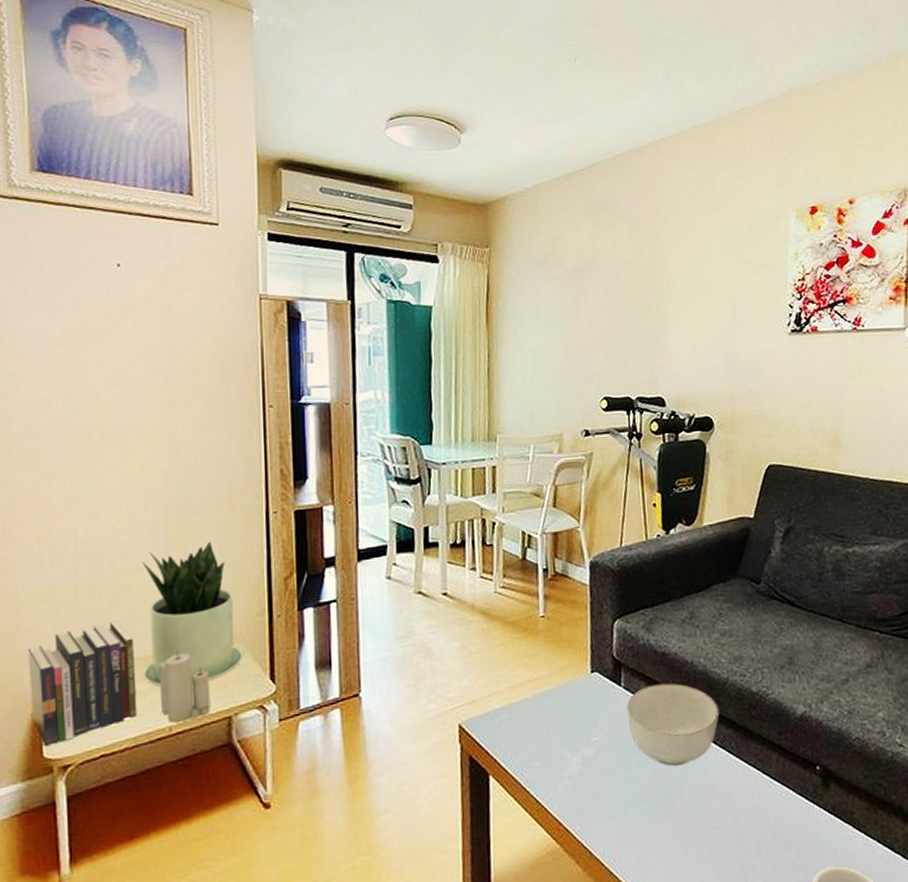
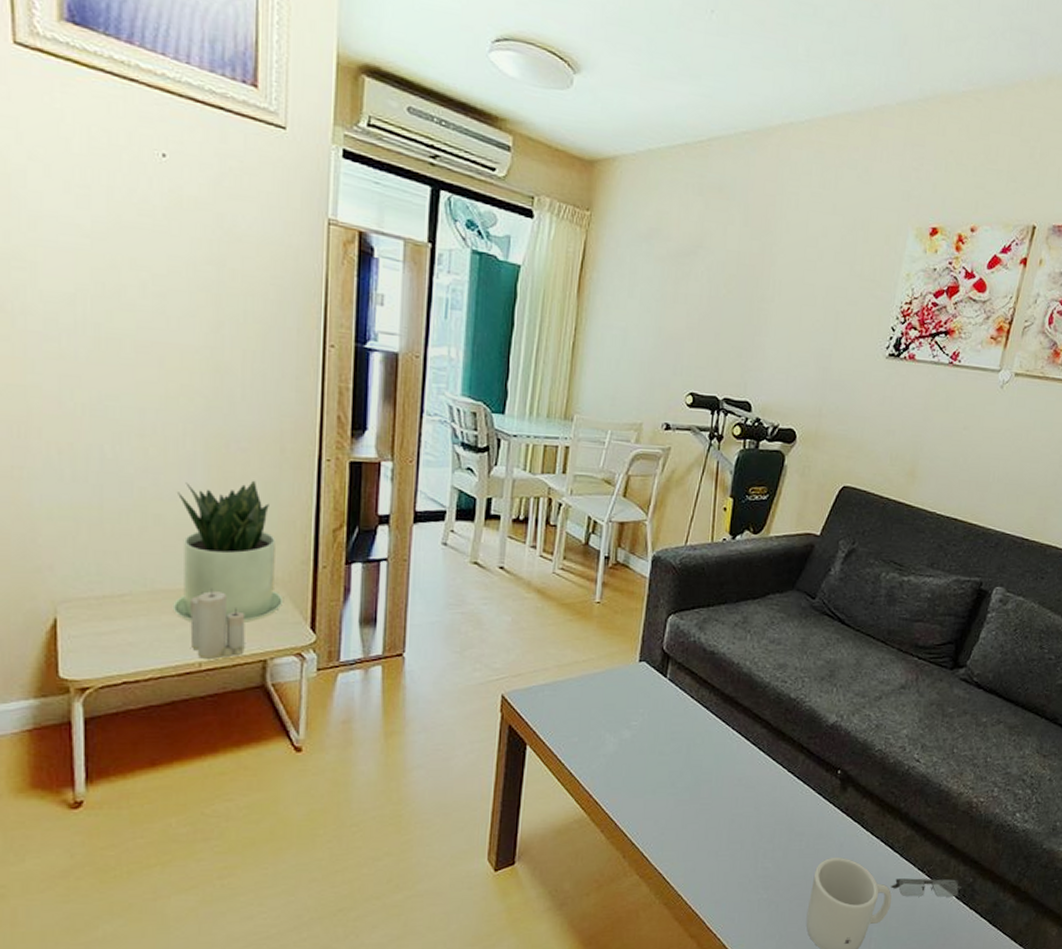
books: present [28,620,137,747] -> none [44,548,165,667]
bowl: present [626,682,720,766] -> none [668,680,757,755]

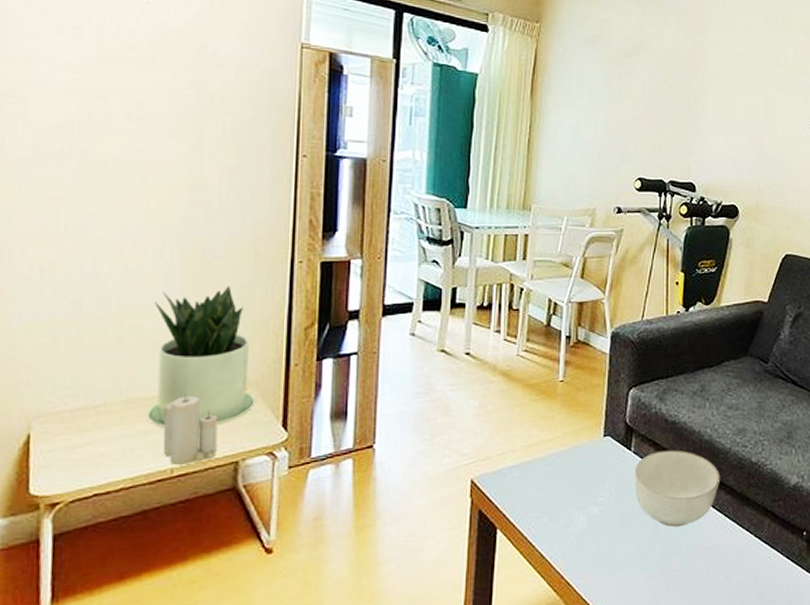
bowl: none [668,680,757,755] -> present [634,449,721,527]

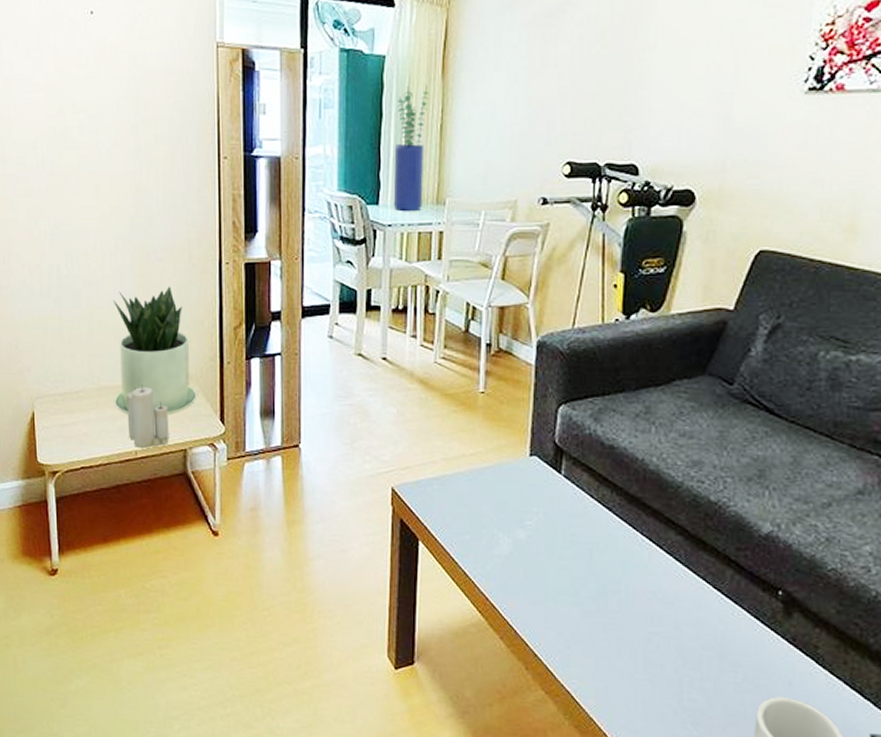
vase: none [481,103,518,215] -> present [393,86,429,211]
bowl: present [634,449,721,527] -> none [565,477,670,563]

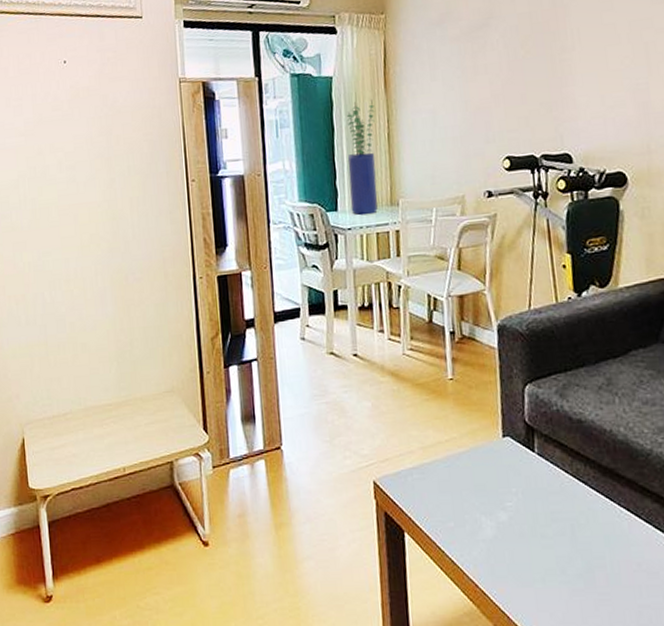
planter: present [114,286,198,417] -> none [96,304,181,433]
candle: present [127,384,169,448] -> none [112,401,155,464]

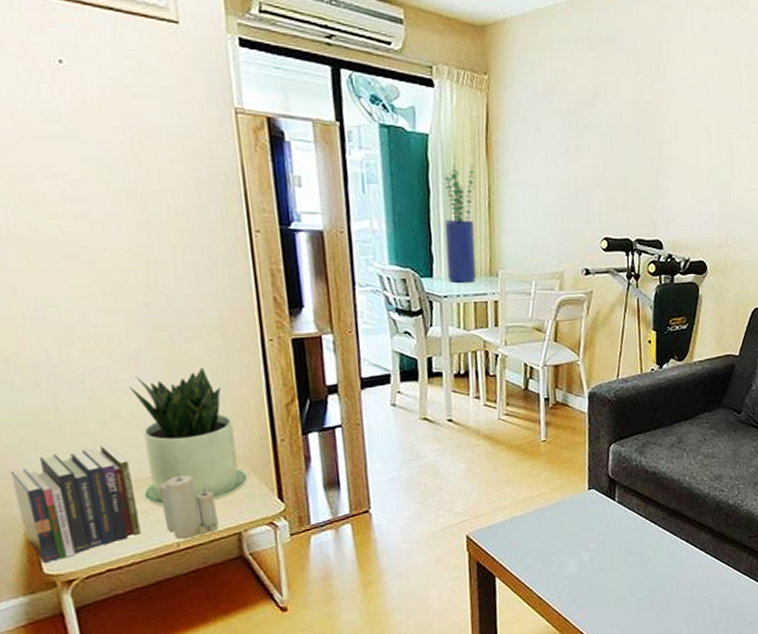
books: none [13,373,98,479] -> present [10,444,141,564]
planter: none [96,304,181,433] -> present [130,367,249,507]
candle: none [112,401,155,464] -> present [159,473,219,539]

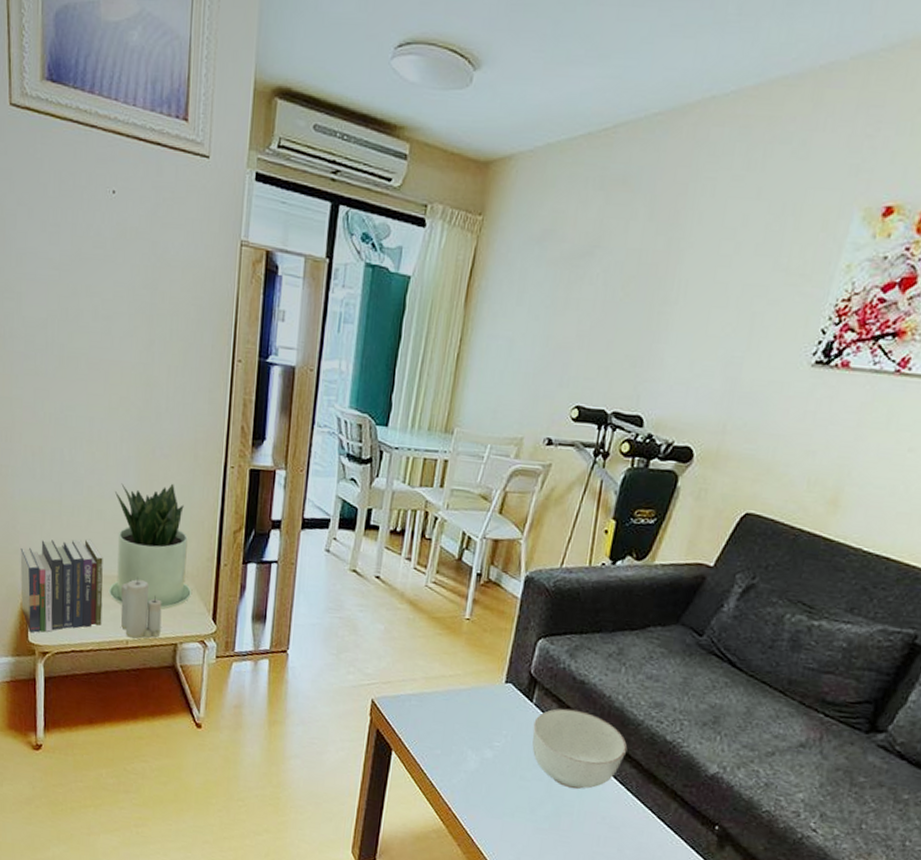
vase: present [444,165,476,283] -> none [402,311,450,437]
bowl: none [619,497,701,566] -> present [532,708,628,789]

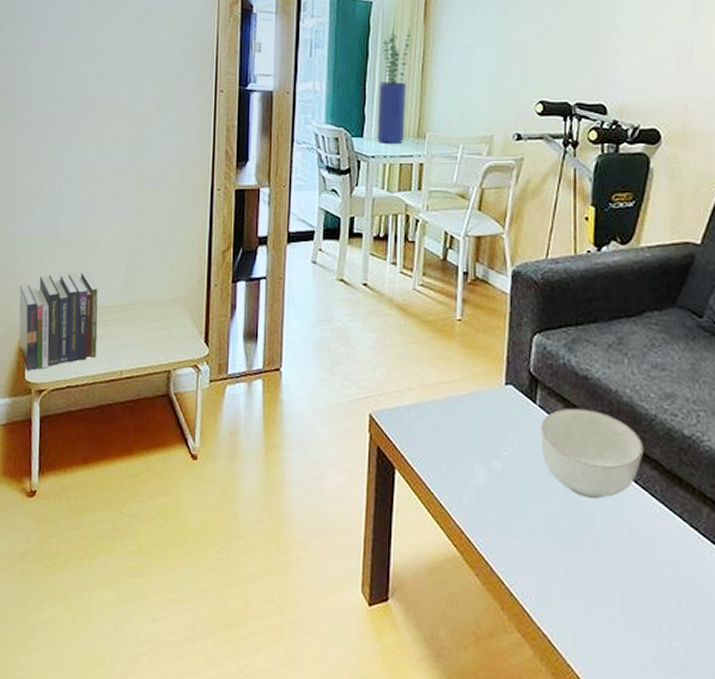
planter: present [108,483,193,611] -> none [103,210,184,338]
candle: present [120,577,162,639] -> none [115,305,155,368]
vase: none [402,311,450,437] -> present [377,29,412,143]

